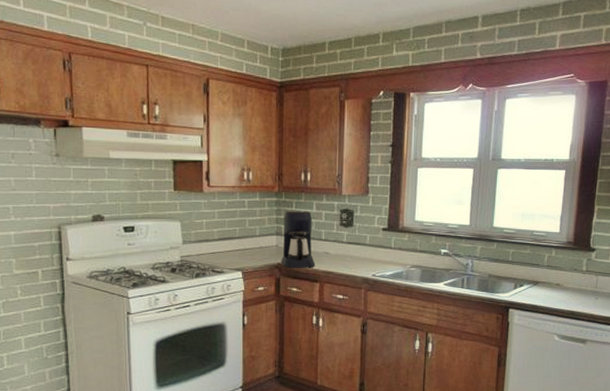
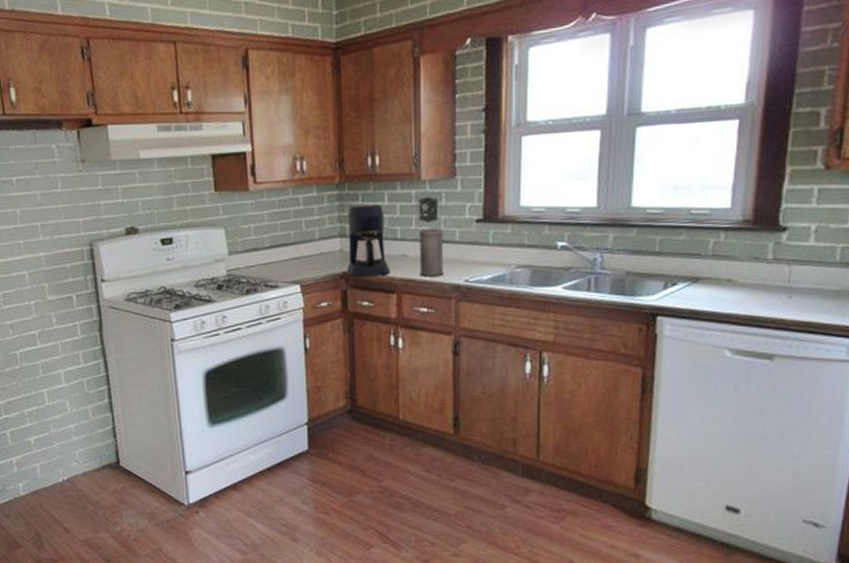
canister: none [338,233,358,271] -> present [419,228,444,277]

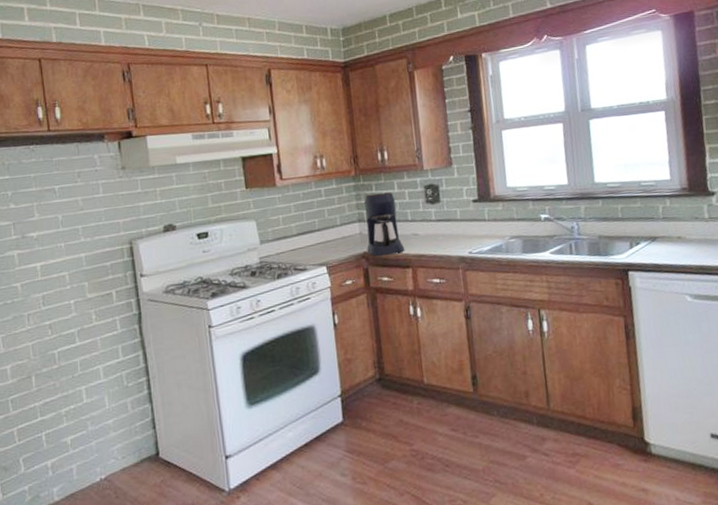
canister: present [419,228,444,277] -> none [426,209,451,252]

